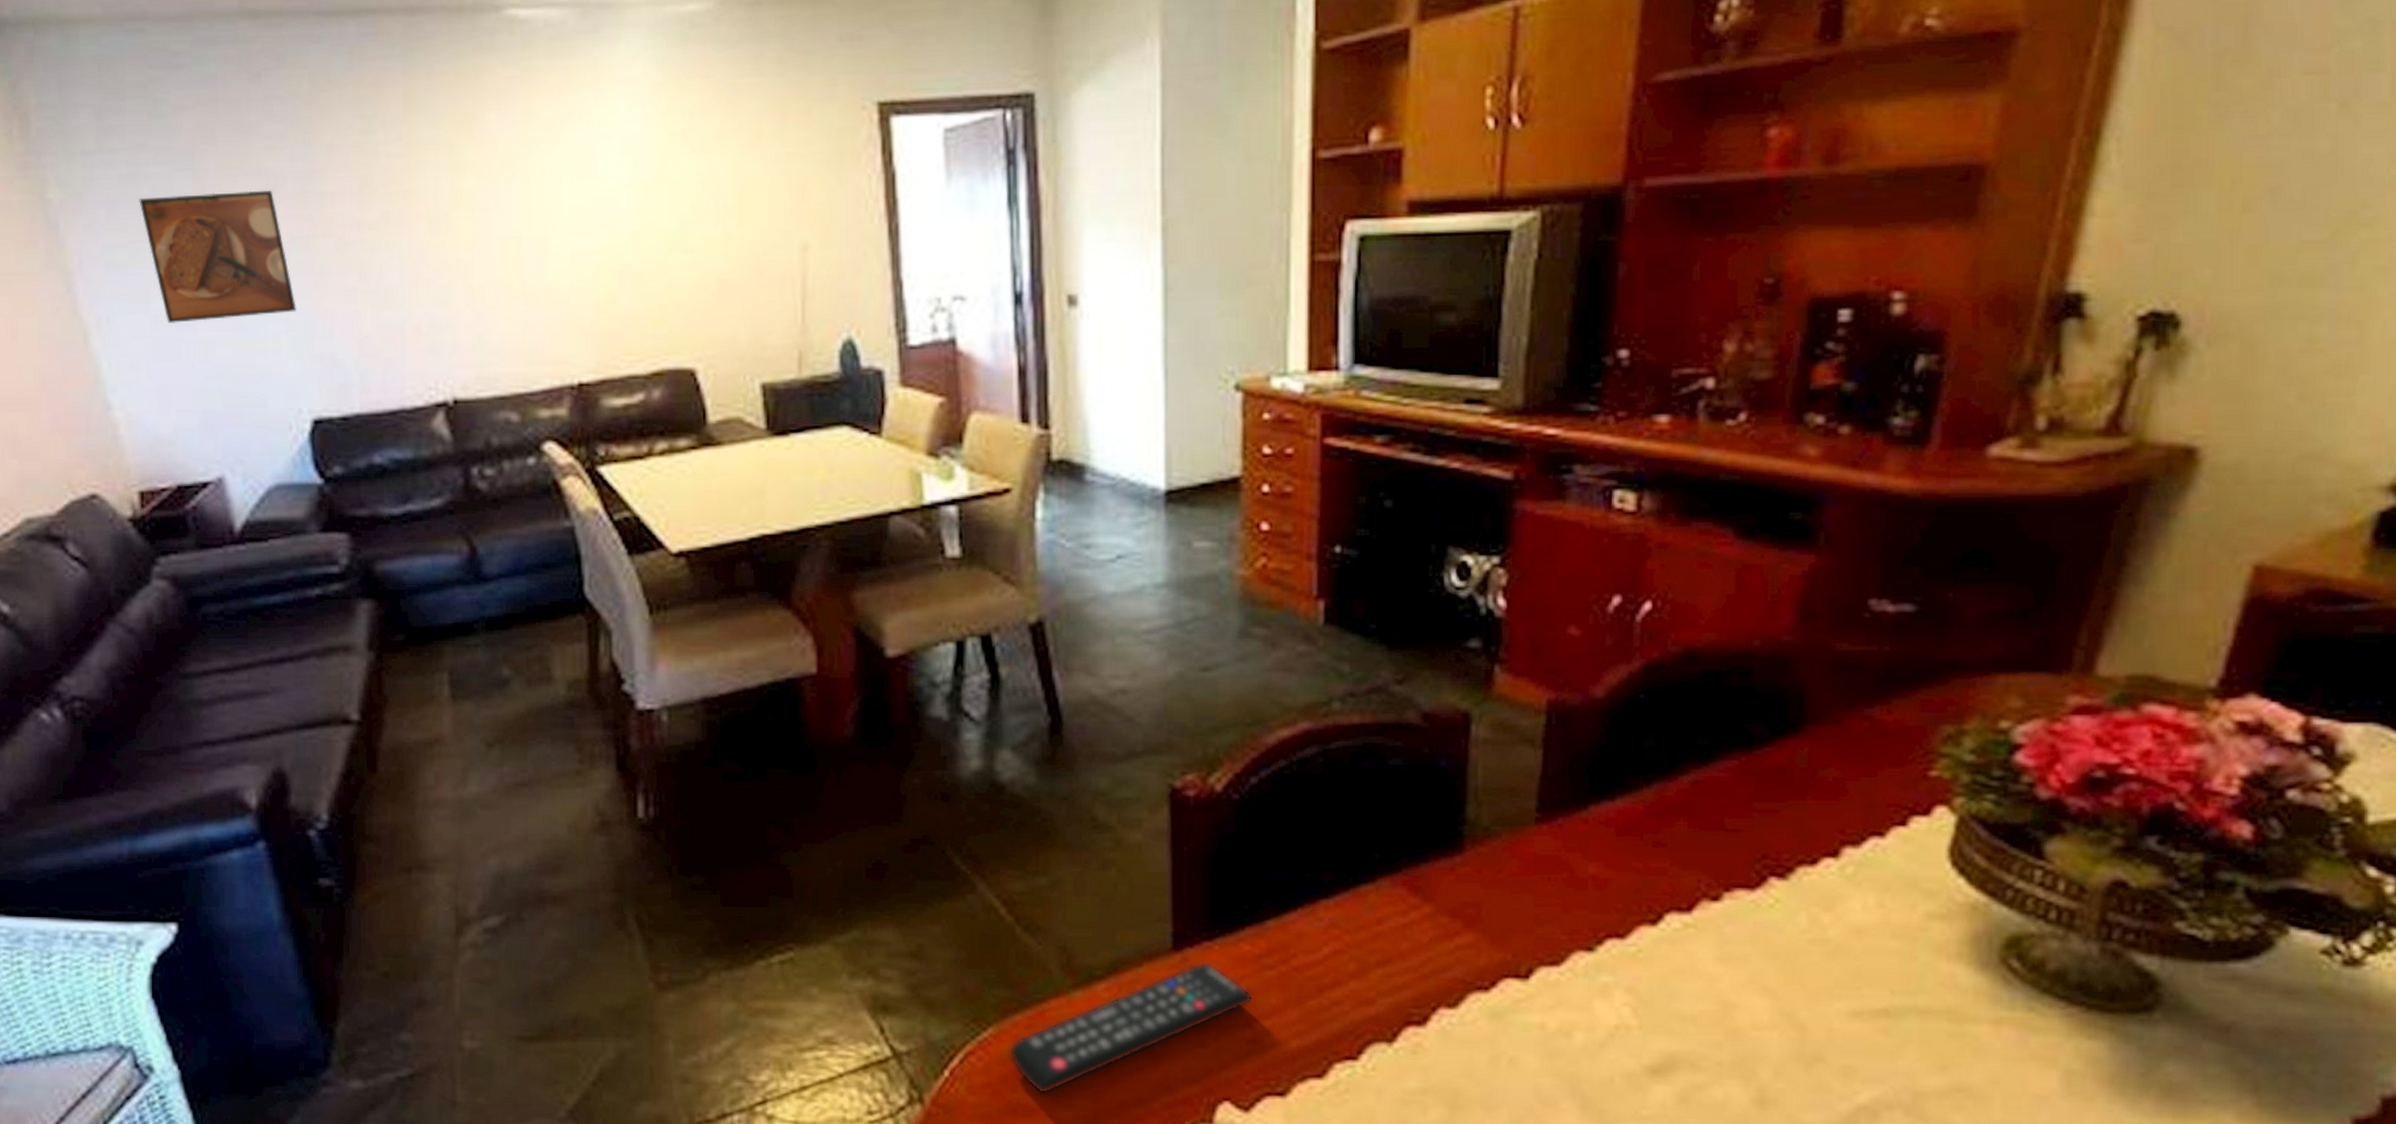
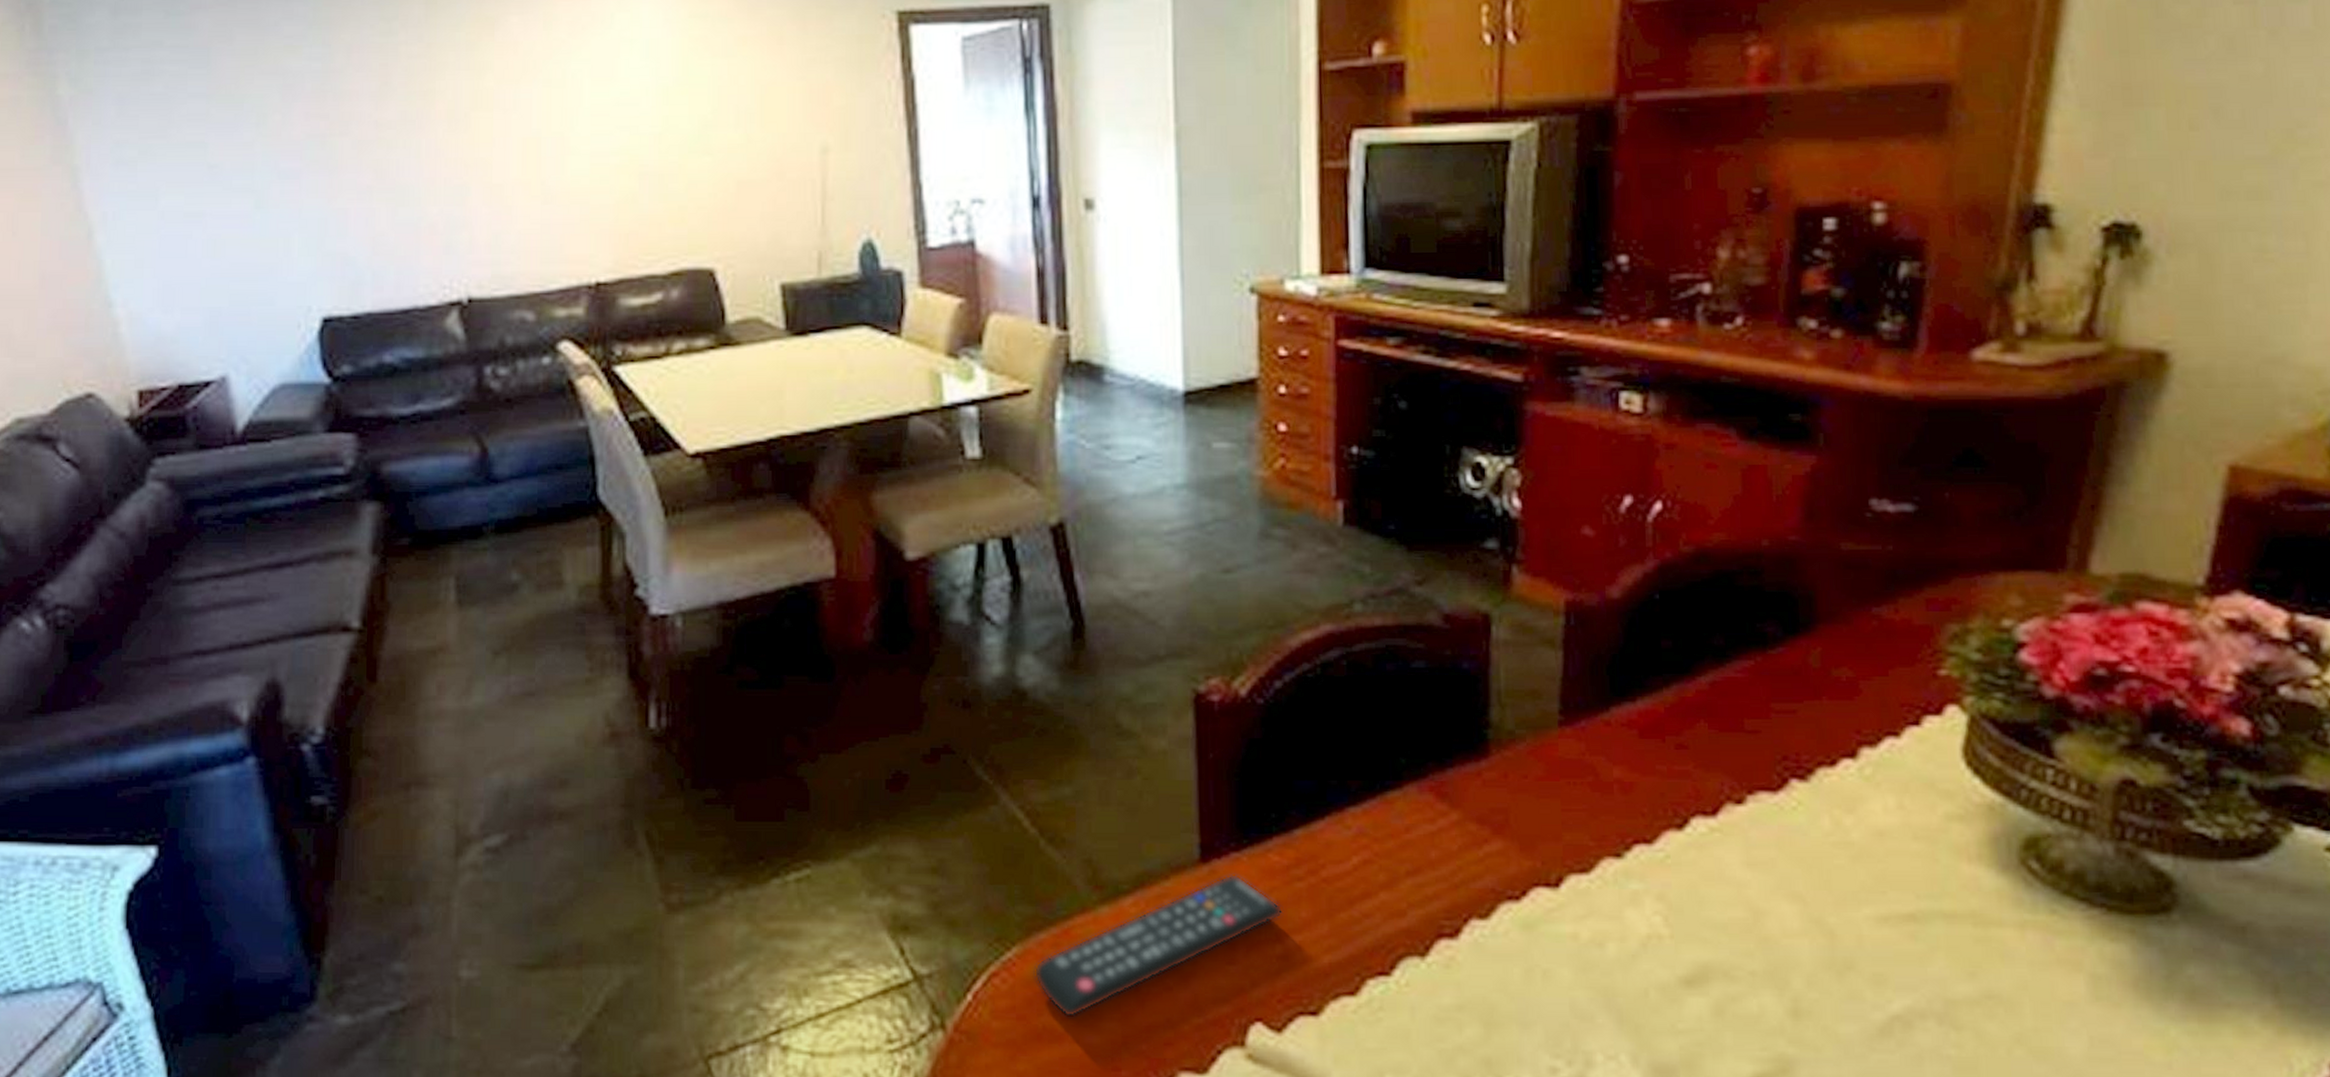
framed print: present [139,190,298,324] -> none [152,88,311,221]

